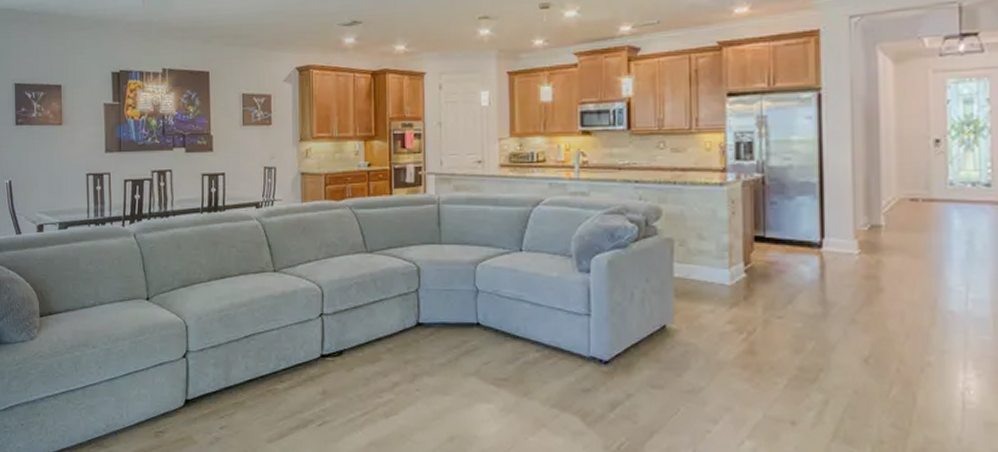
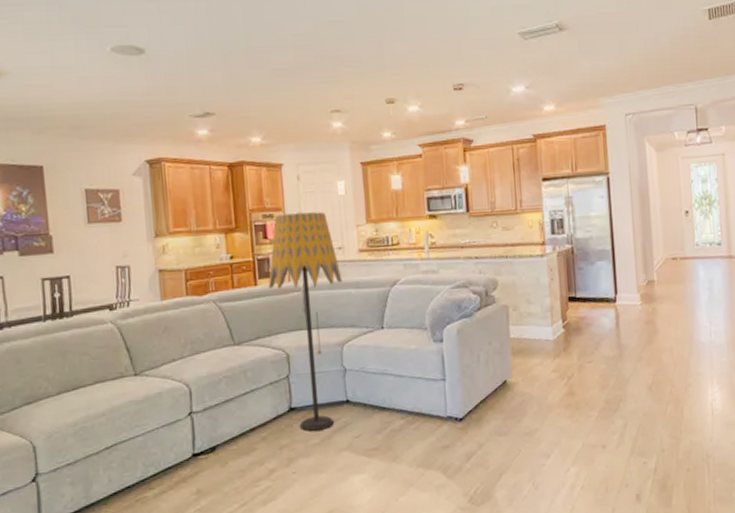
floor lamp: none [403,123,480,350] -> present [268,212,343,431]

